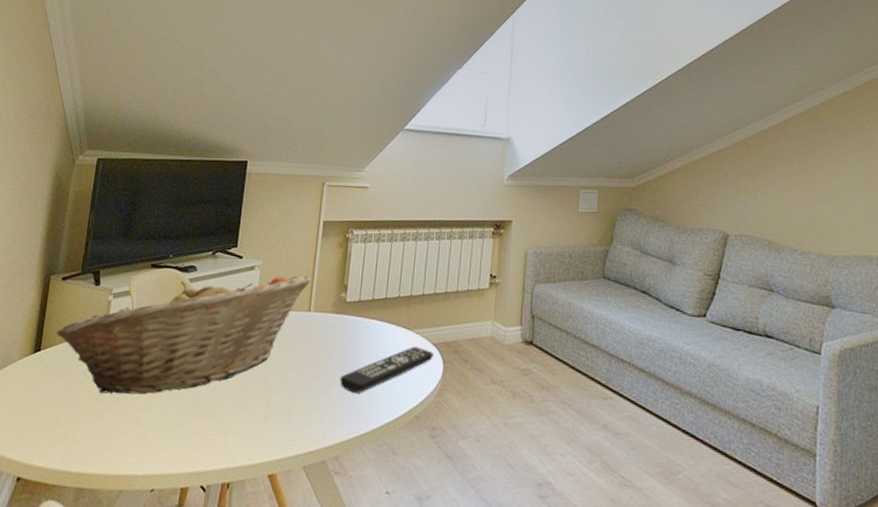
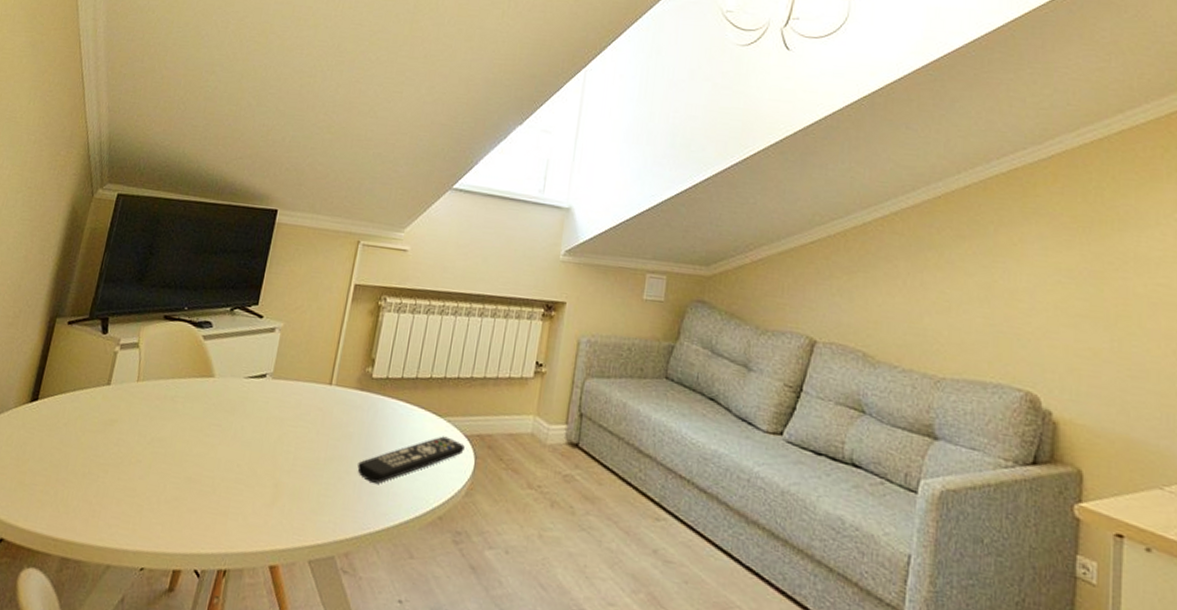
fruit basket: present [56,275,312,395] -> none [56,337,336,461]

